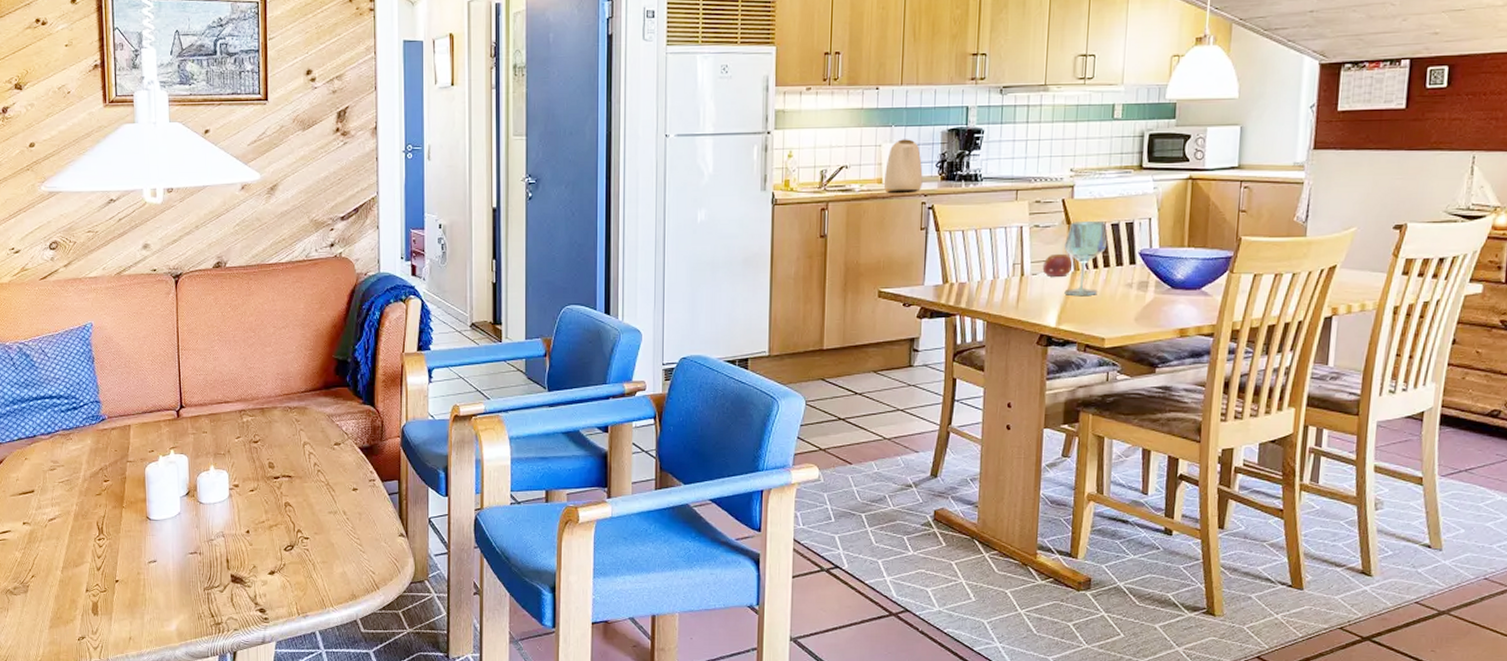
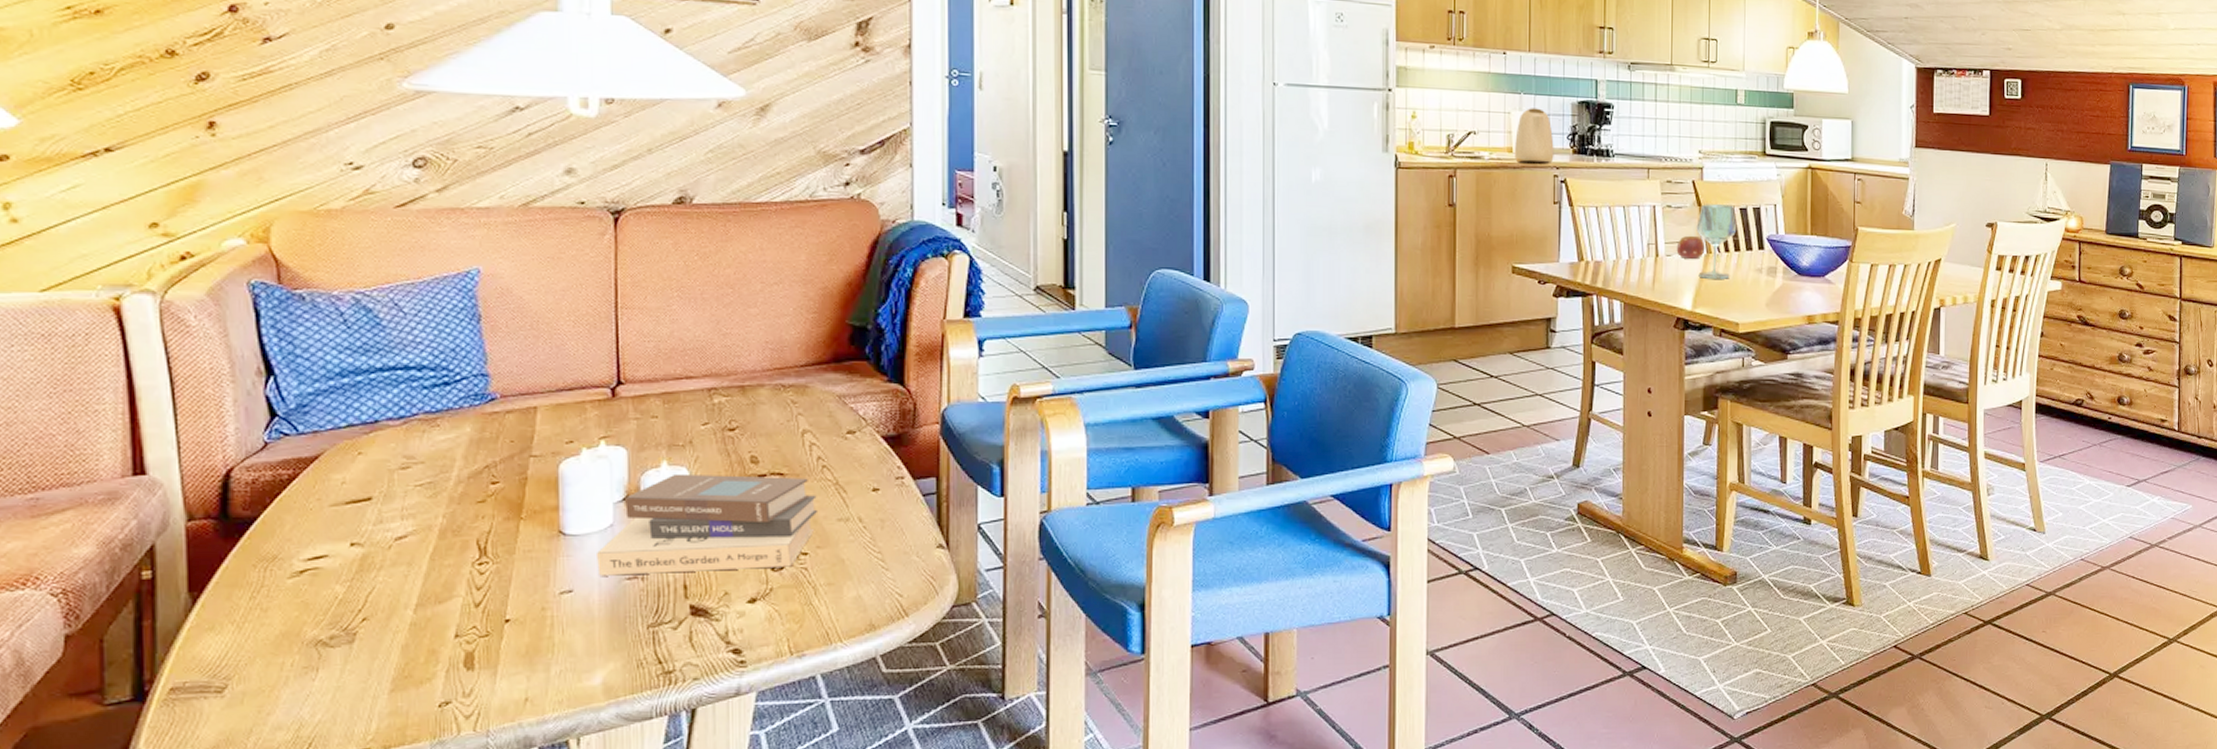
books: none [171,475,316,551] -> present [597,473,819,576]

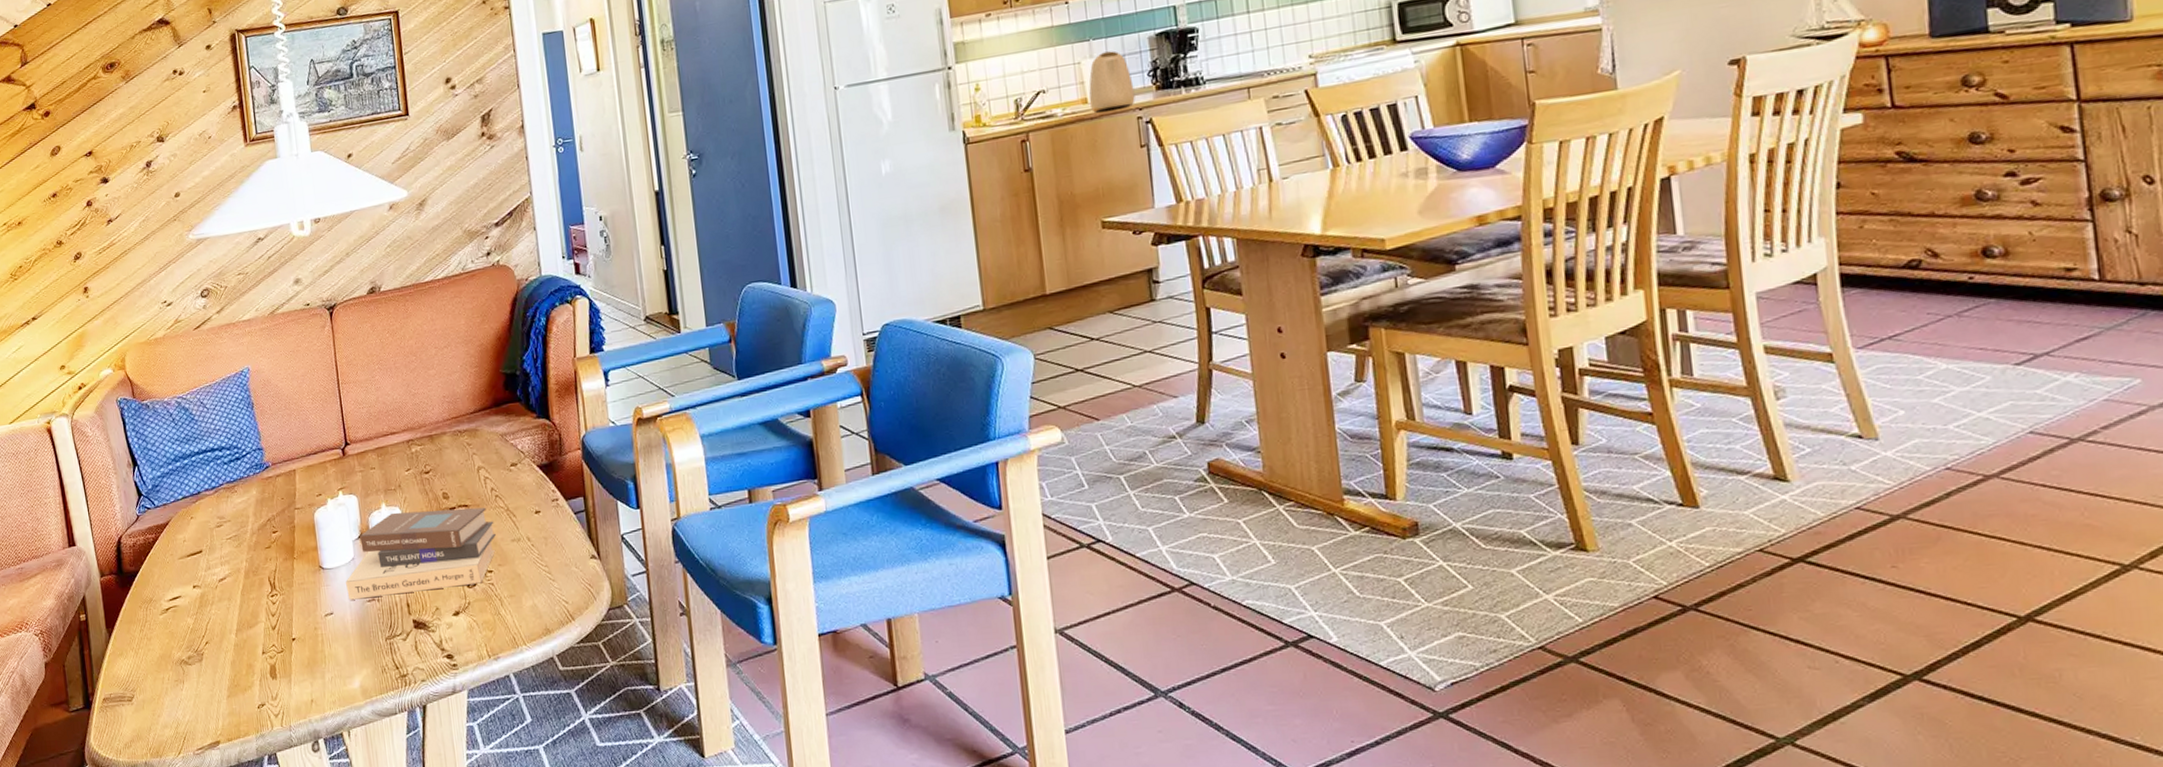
fruit: present [1676,235,1705,260] -> none [1293,150,1331,179]
wine glass: present [1696,204,1737,279] -> none [1316,108,1369,196]

